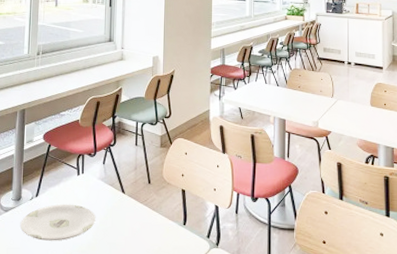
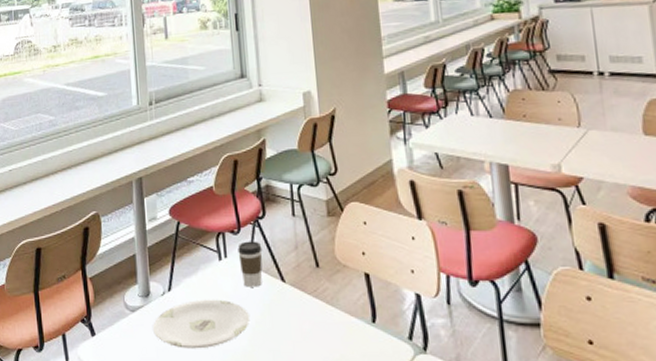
coffee cup: none [92,162,111,196] -> present [237,241,263,287]

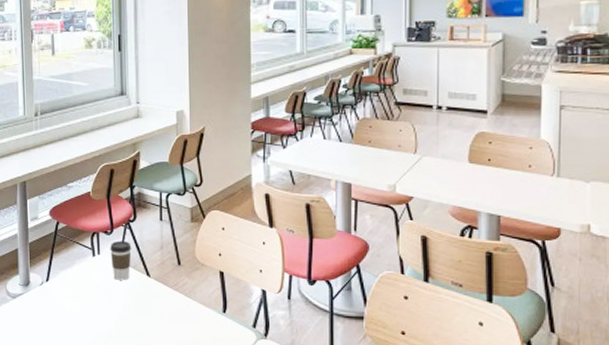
plate: present [153,299,251,349] -> none [31,289,118,331]

